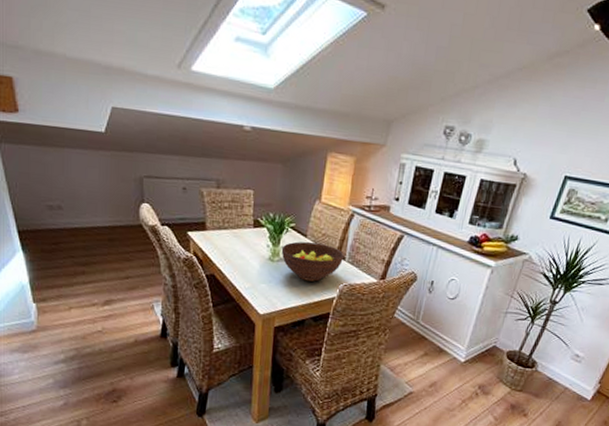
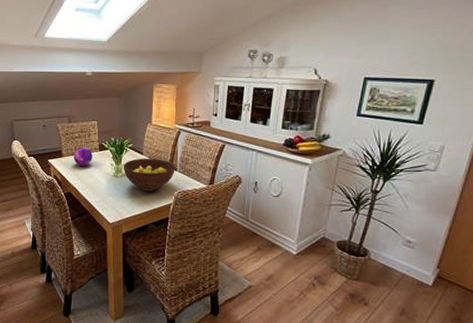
decorative orb: none [220,221,245,244] -> present [73,147,92,166]

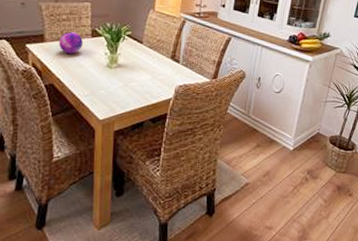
fruit bowl: present [123,158,175,191] -> none [118,47,178,85]

